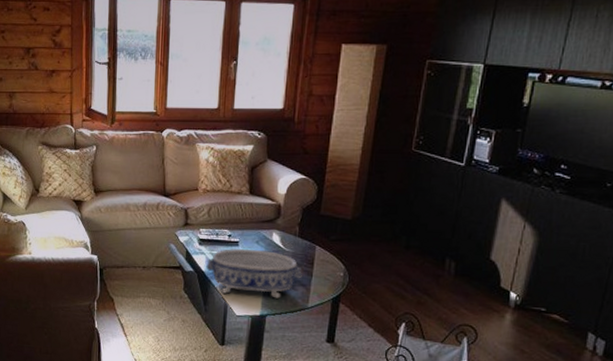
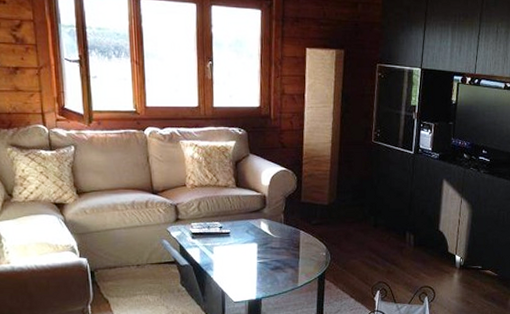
decorative bowl: present [206,248,302,299] -> none [201,238,290,283]

